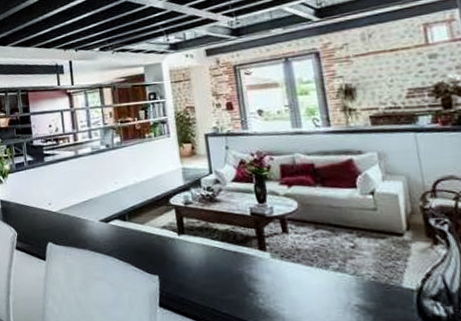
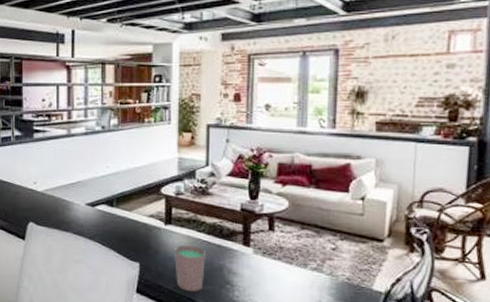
cup: none [191,253,226,302] -> present [175,244,206,292]

